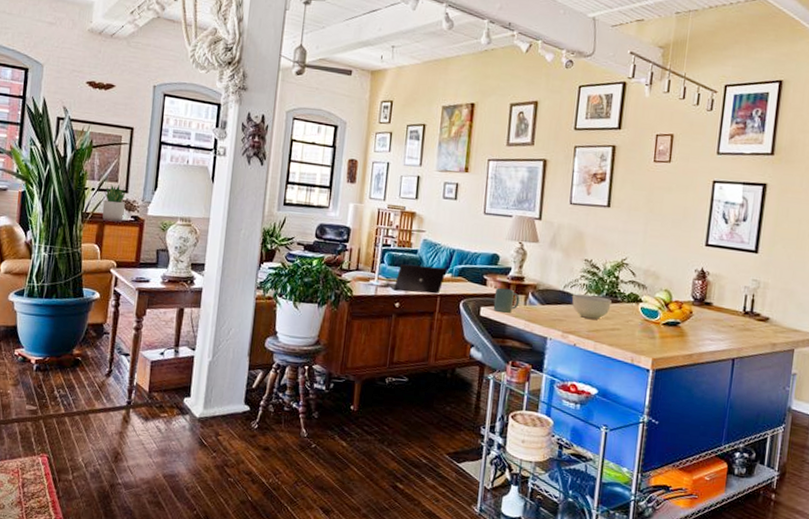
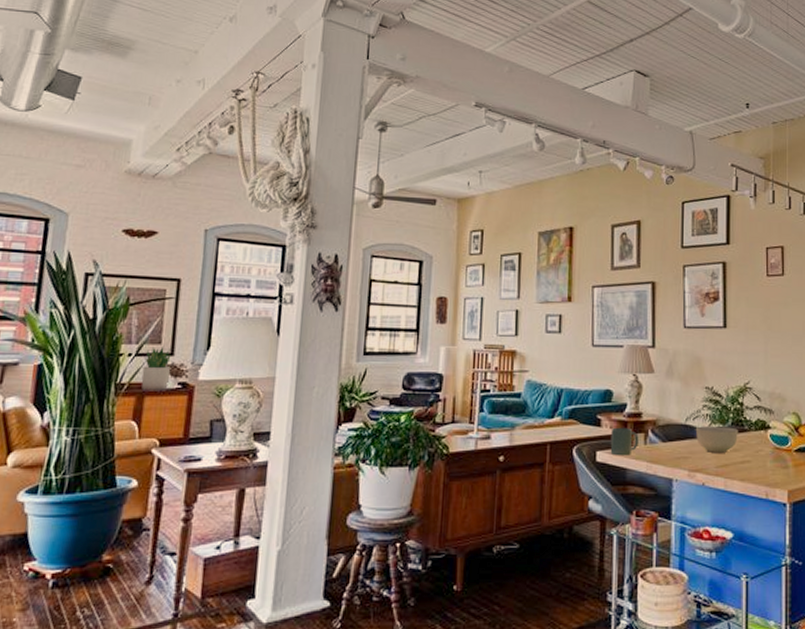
laptop: present [387,263,447,294] -> none [488,410,556,442]

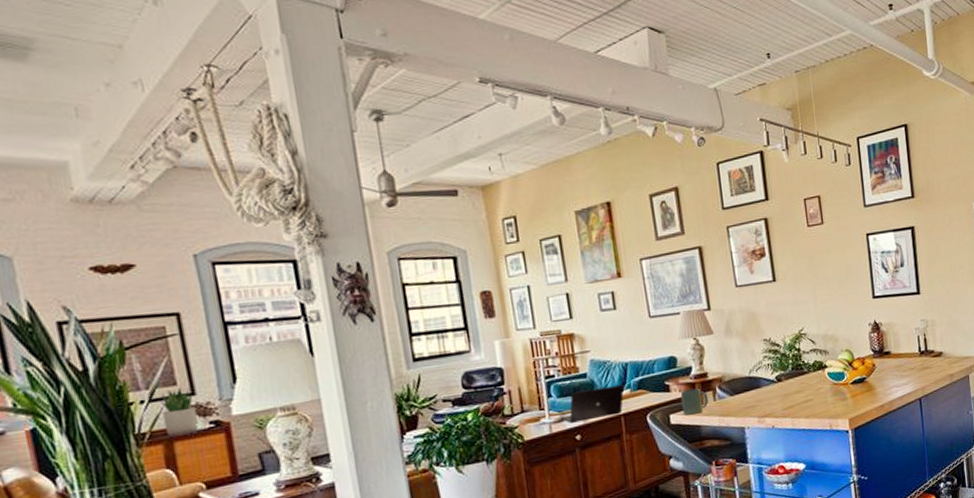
laptop: none [488,410,556,442] -> present [561,385,625,423]
bowl: present [695,426,738,453] -> none [759,372,799,398]

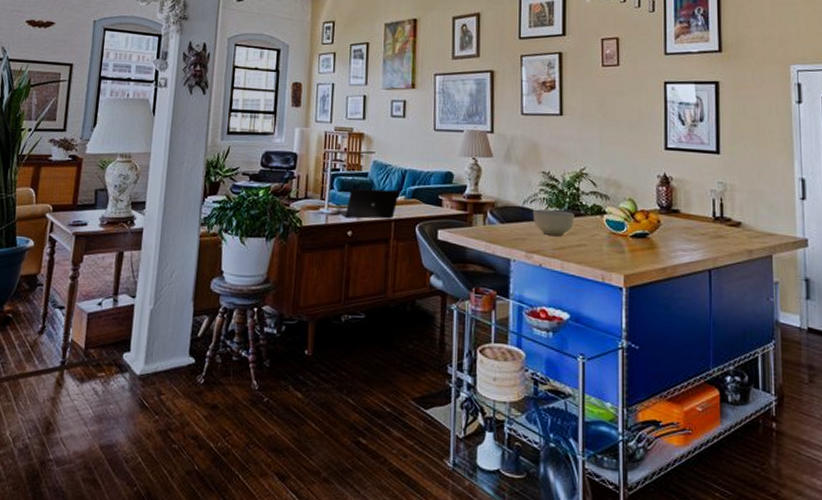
planter: present [159,385,199,437] -> none [38,122,65,163]
mug: present [680,388,709,417] -> none [451,207,478,236]
bowl: none [759,372,799,398] -> present [532,209,574,236]

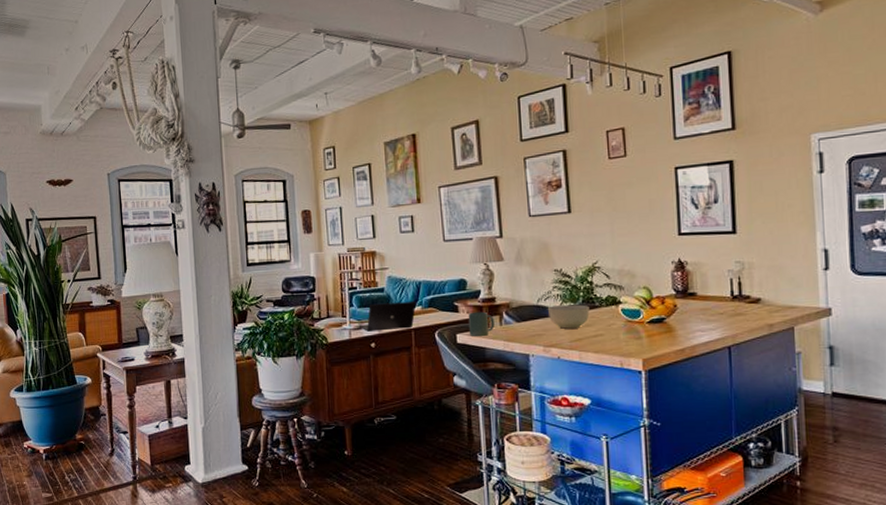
mug: none [451,207,478,236] -> present [468,311,495,338]

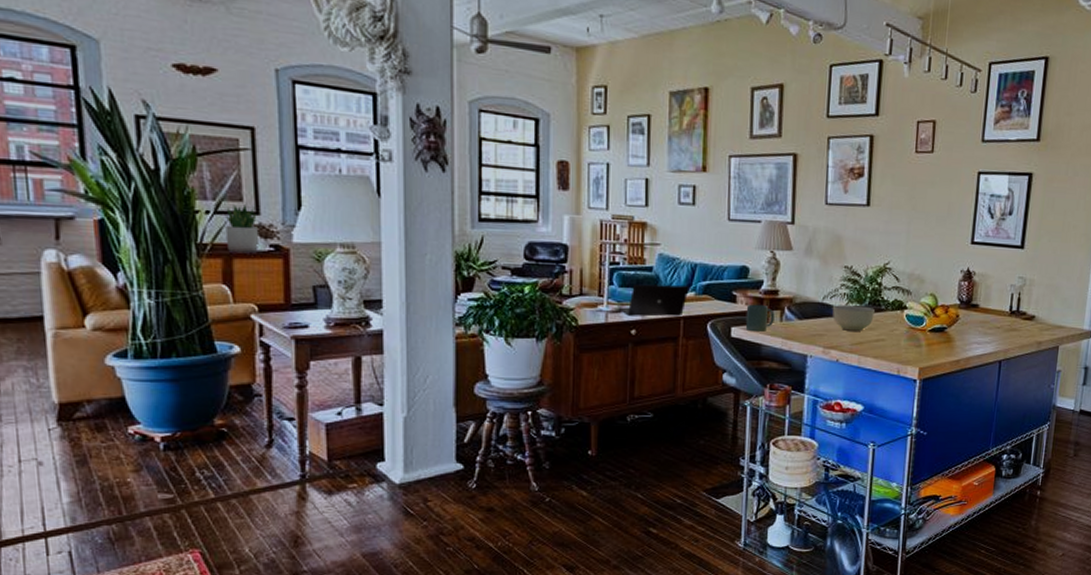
planter: none [79,271,101,309] -> present [224,203,259,253]

